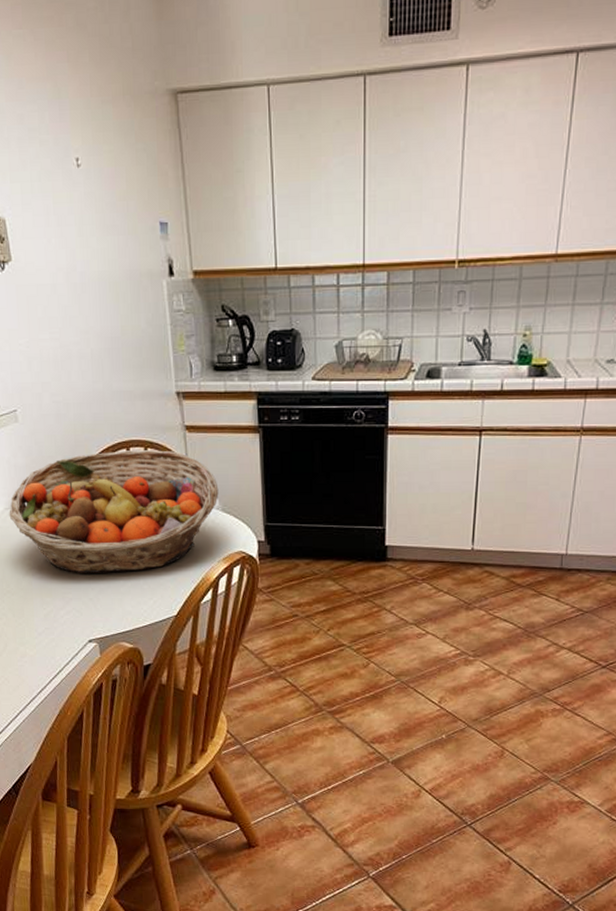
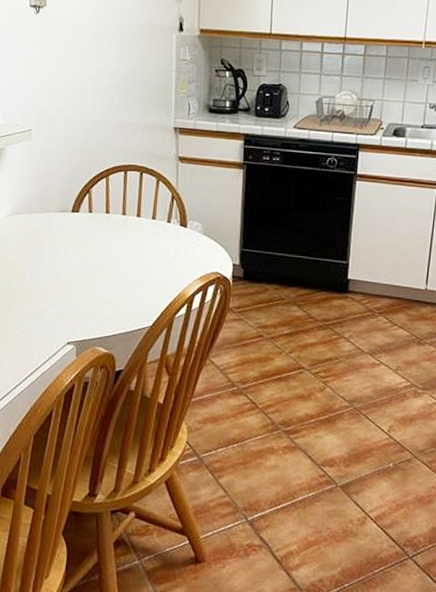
fruit basket: present [9,450,219,574] -> none [11,173,203,282]

